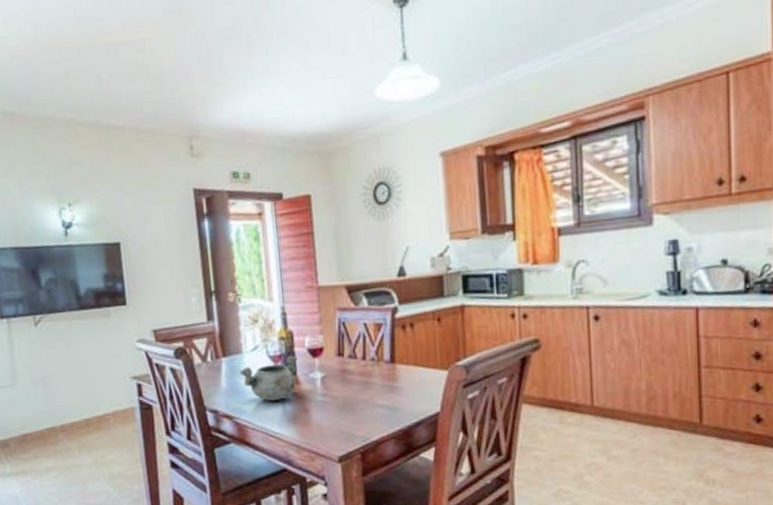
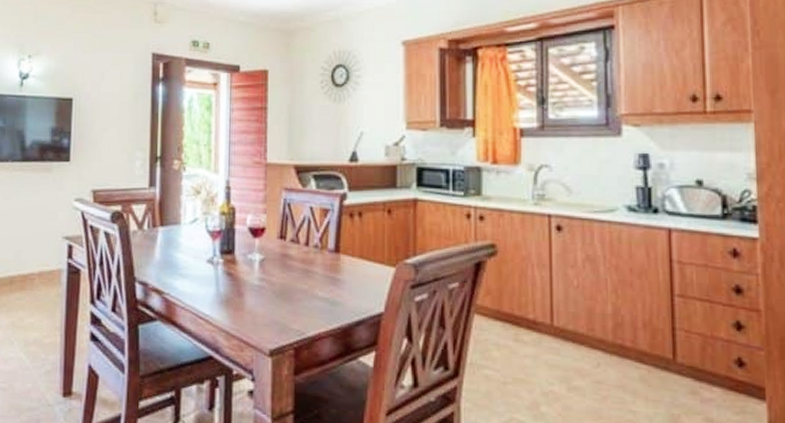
decorative bowl: present [239,355,298,401] -> none [175,232,237,279]

